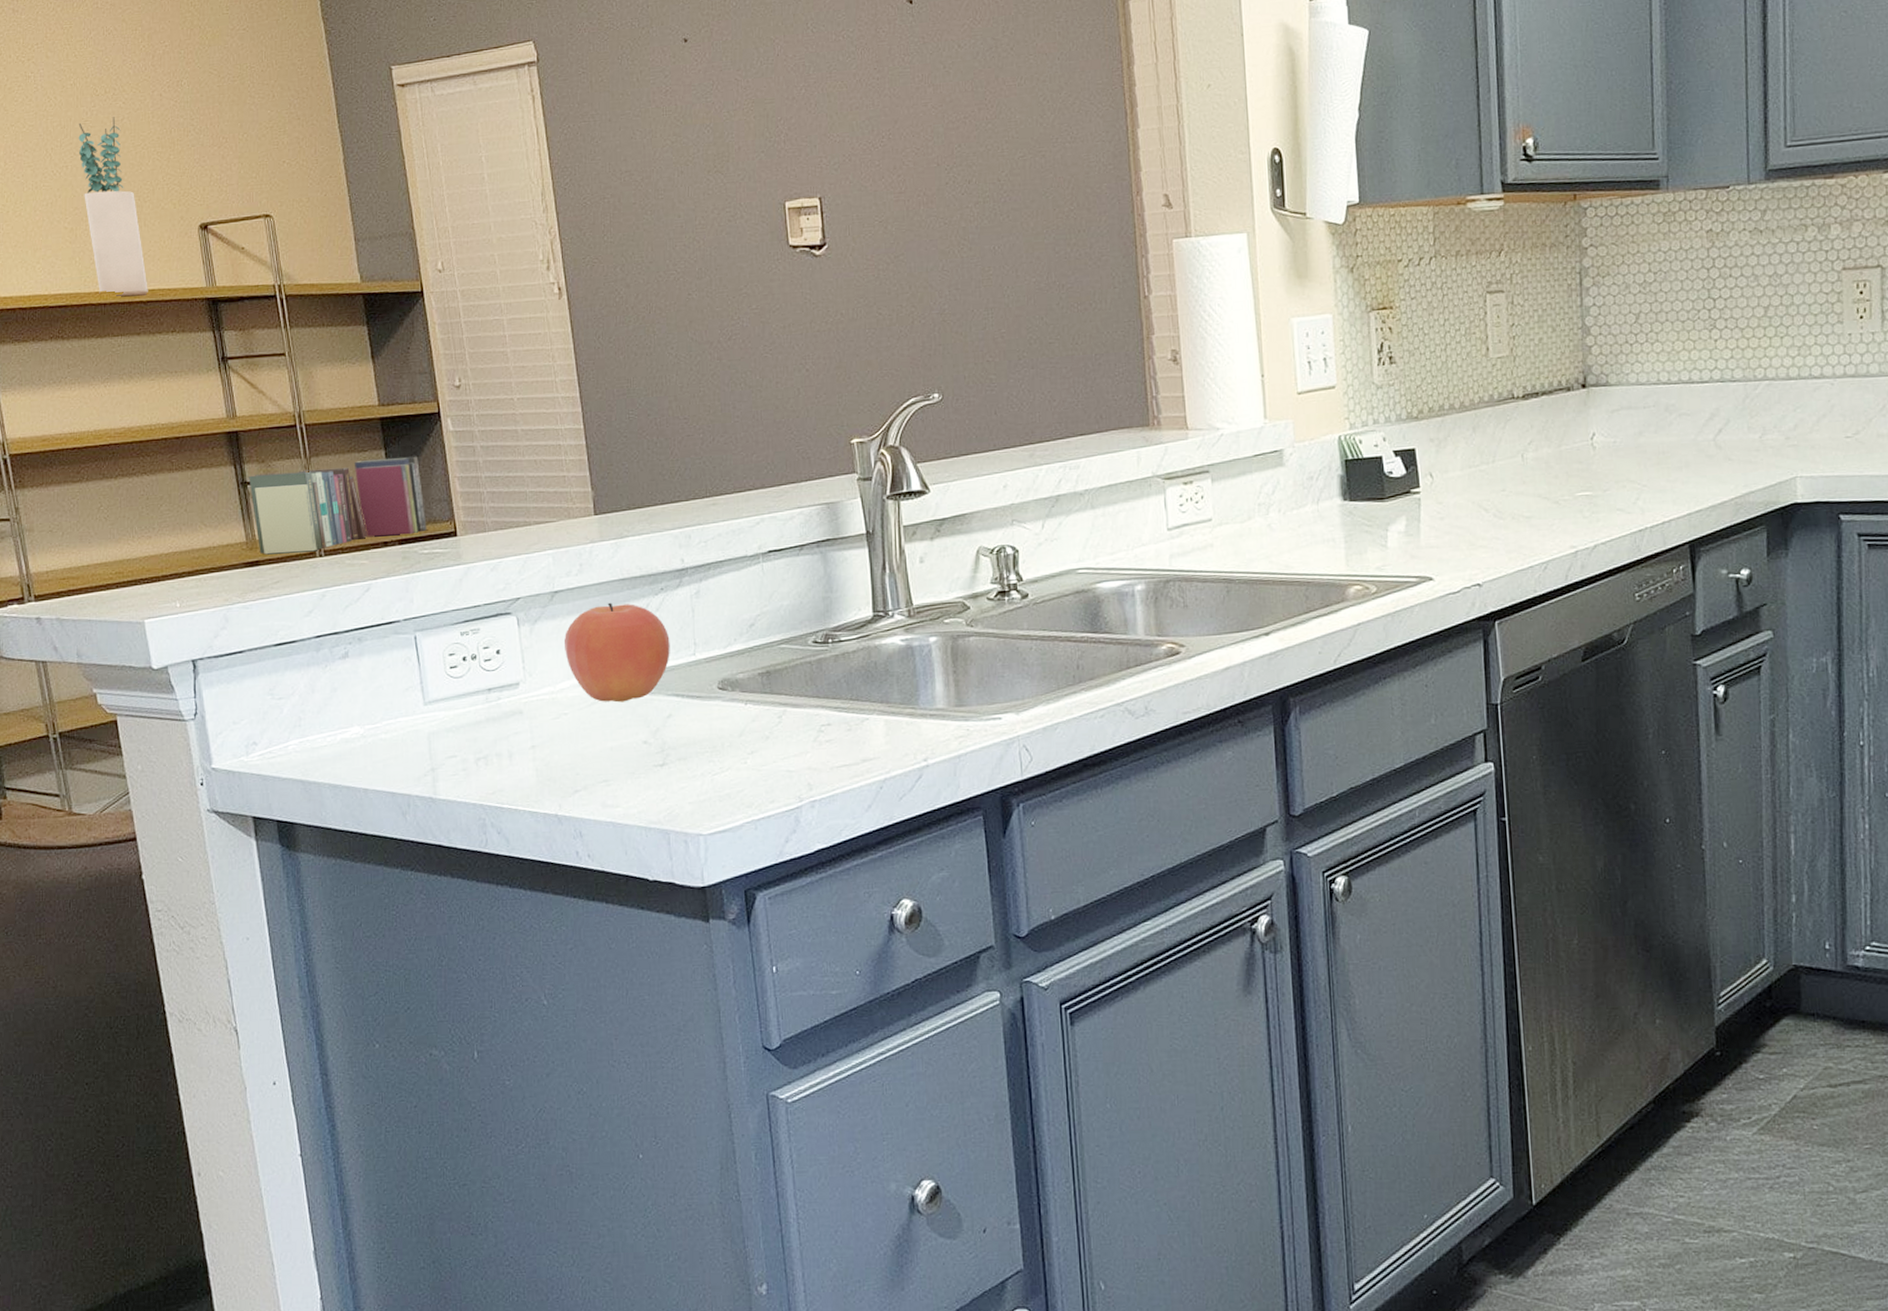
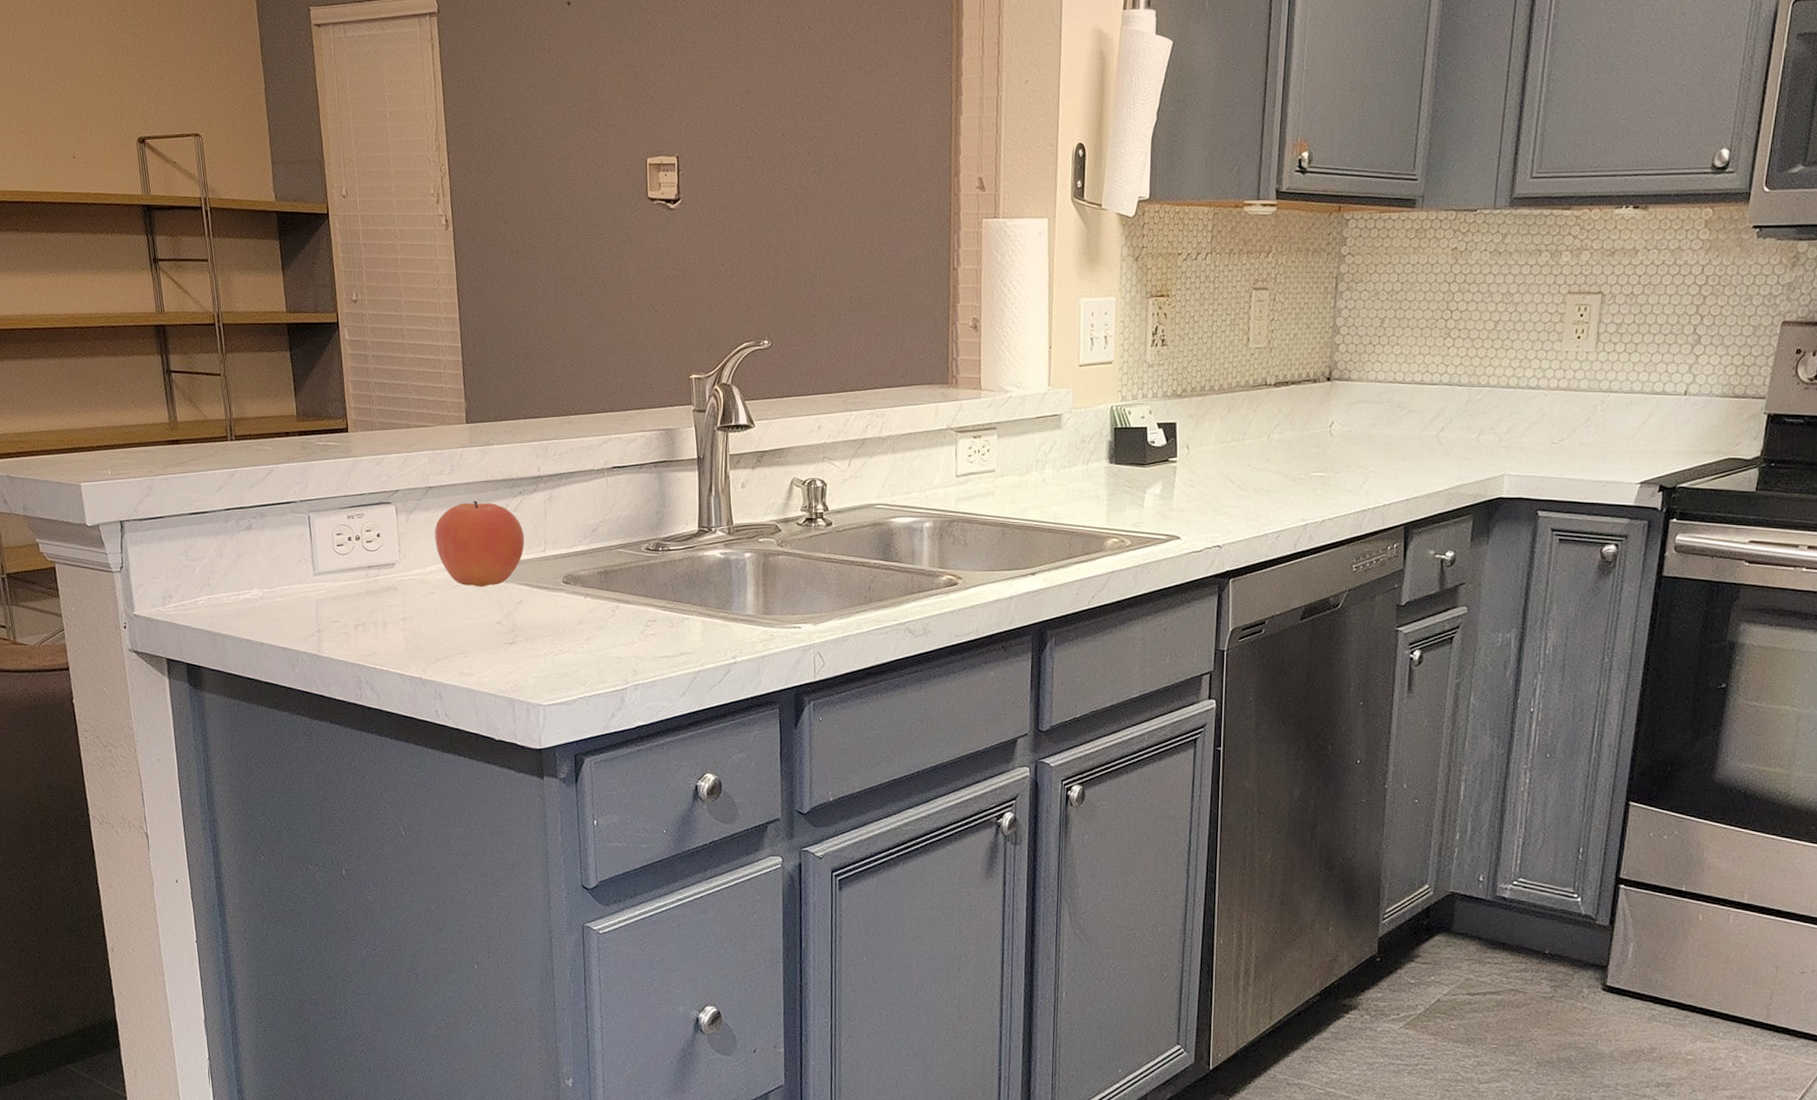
vase: present [78,117,148,299] -> none [35,34,92,199]
books: present [249,467,368,555] -> none [173,364,273,436]
books: present [355,456,427,538] -> none [263,359,323,428]

